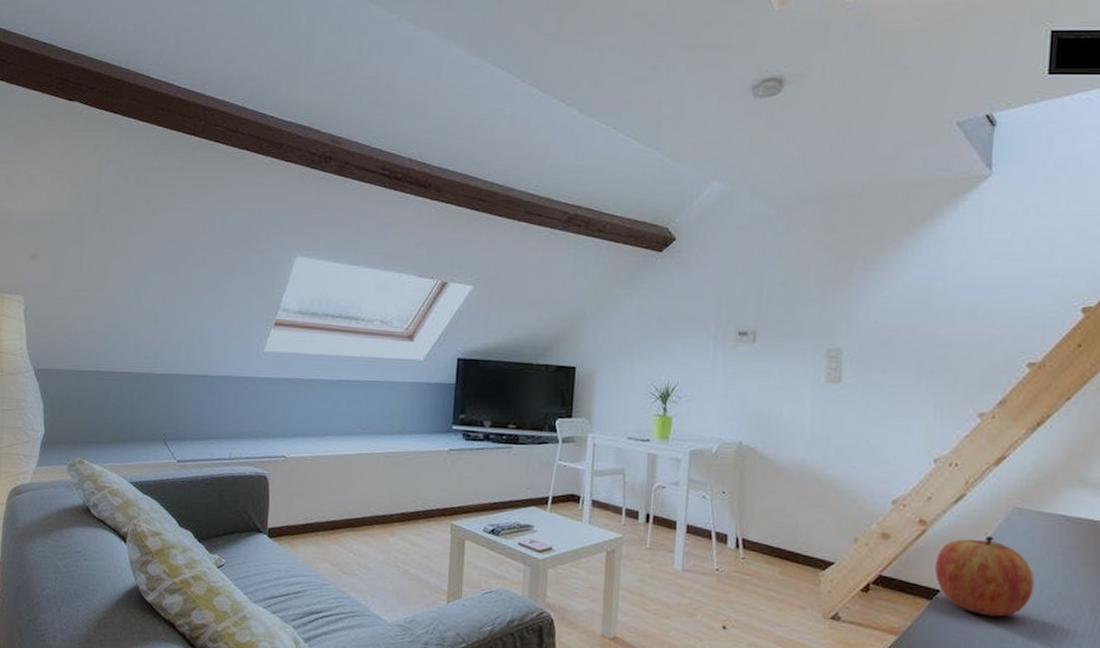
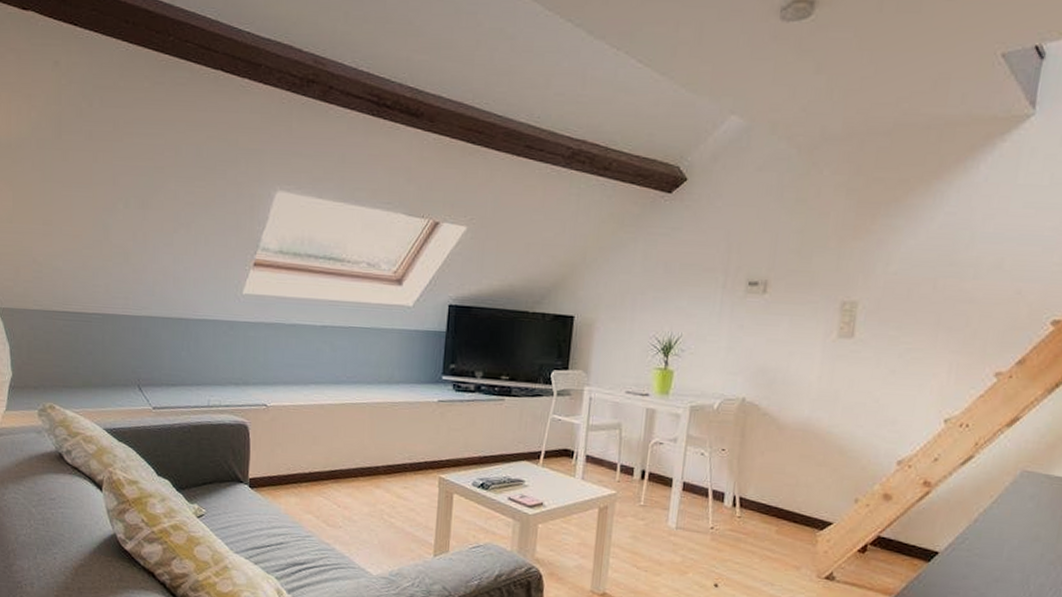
apple: present [935,535,1035,617] -> none [935,498,1036,580]

